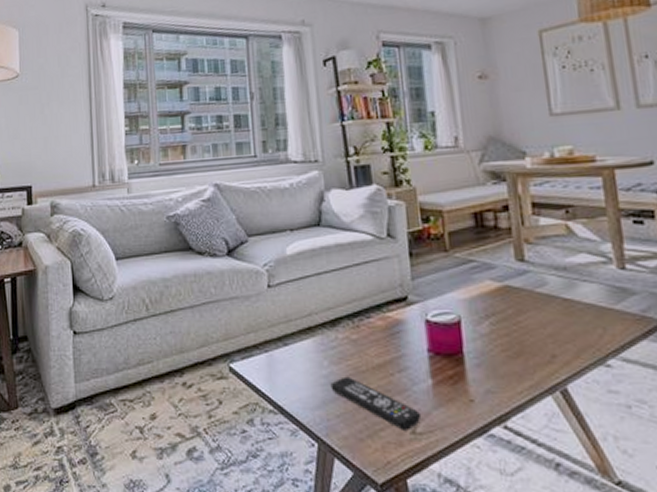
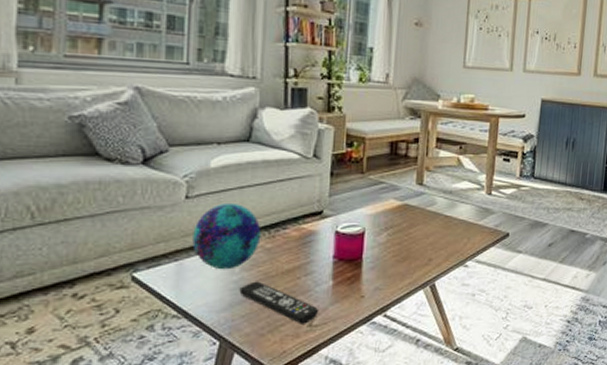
decorative ball: none [278,290,345,363] -> present [192,202,261,270]

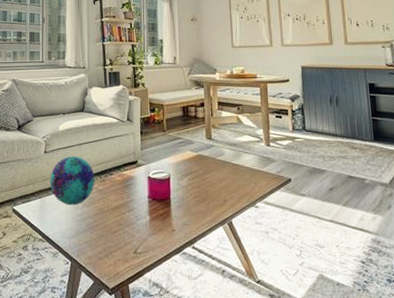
remote control: present [239,281,319,324] -> none [82,215,141,251]

